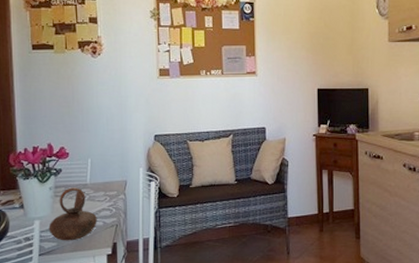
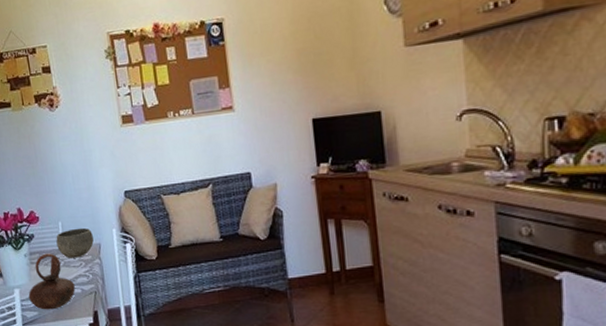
bowl: none [84,165,120,193] -> present [56,227,94,258]

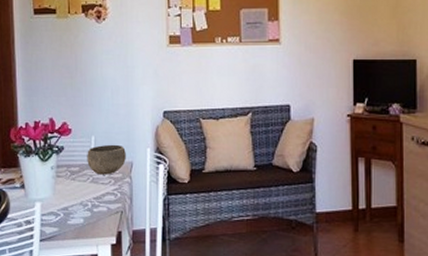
teapot: present [28,253,75,310] -> none [50,167,101,227]

